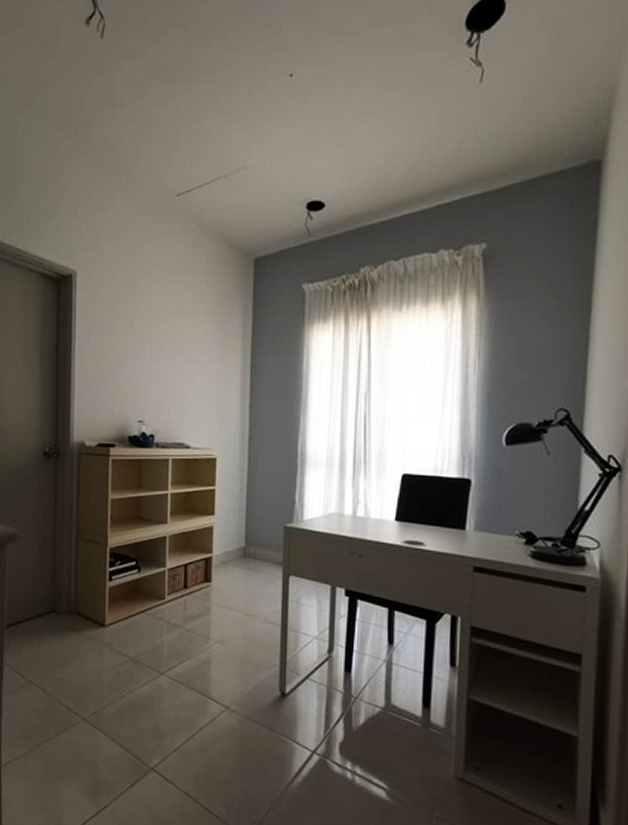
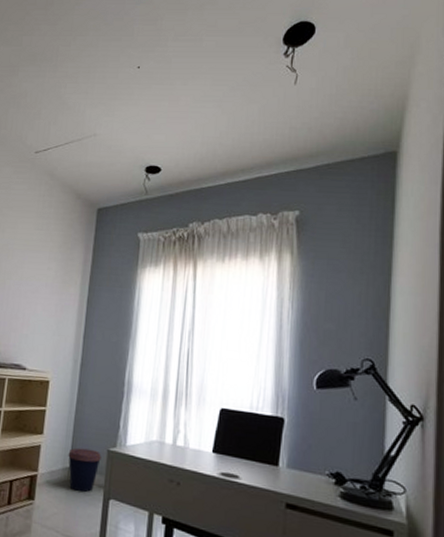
coffee cup: none [243,526,278,571] -> present [68,448,101,493]

